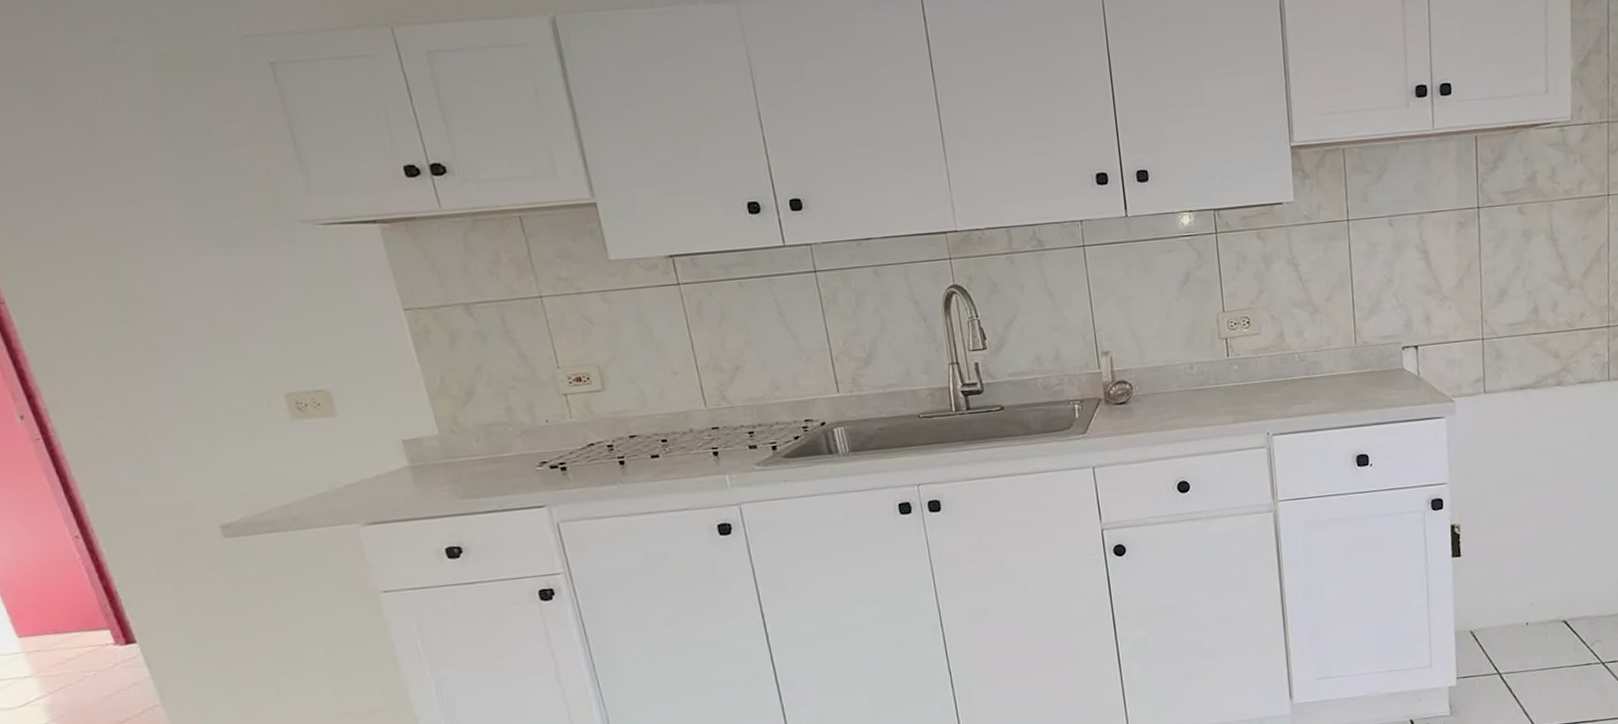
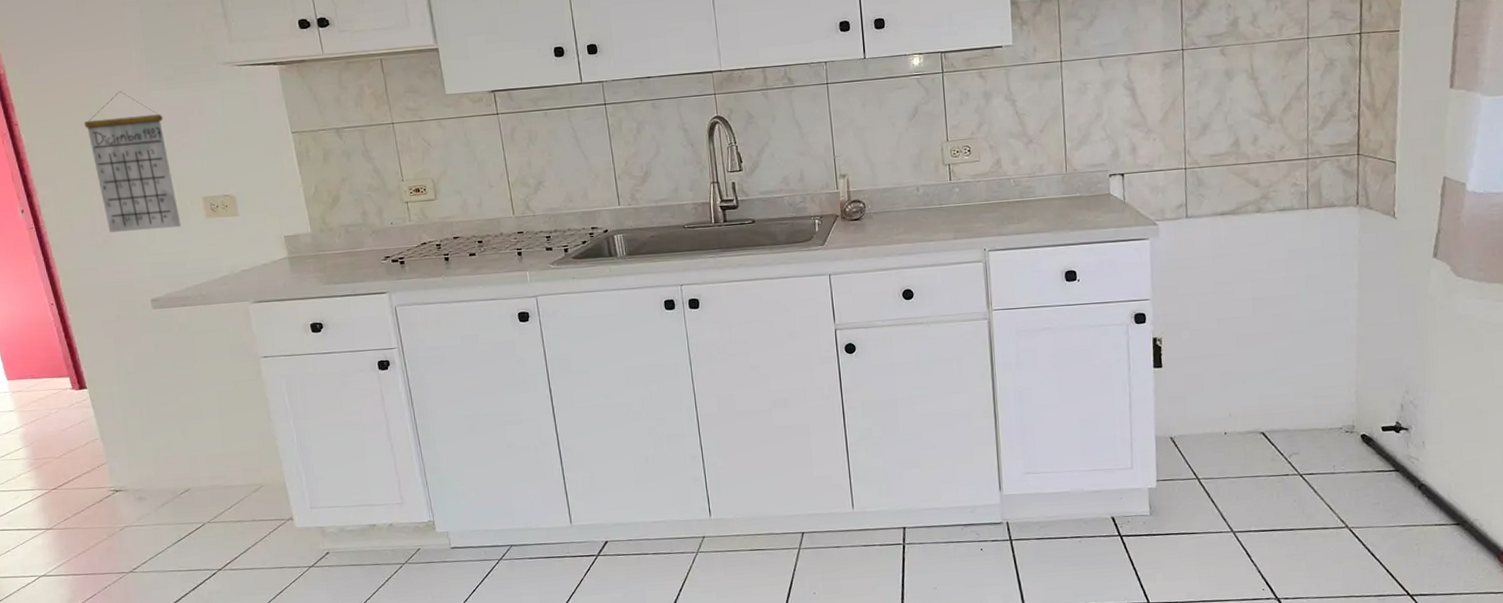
calendar: none [104,257,257,442] -> present [84,90,181,233]

